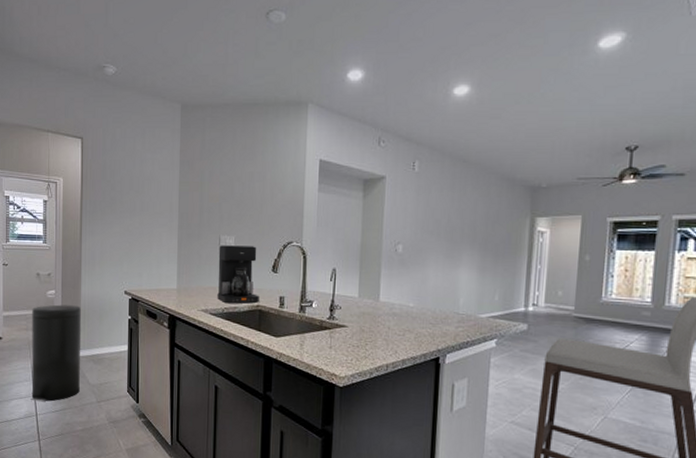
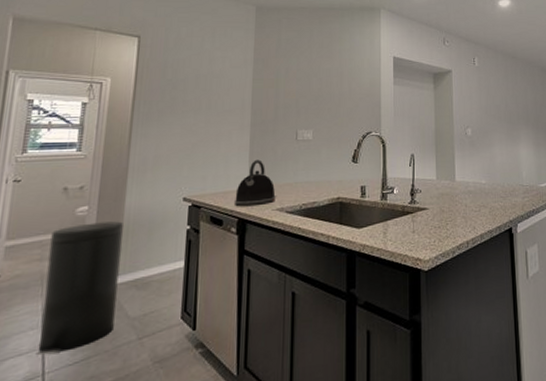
kettle: none [165,262,201,306] -> present [234,159,276,207]
coffee maker: present [217,245,259,304] -> none [294,138,340,200]

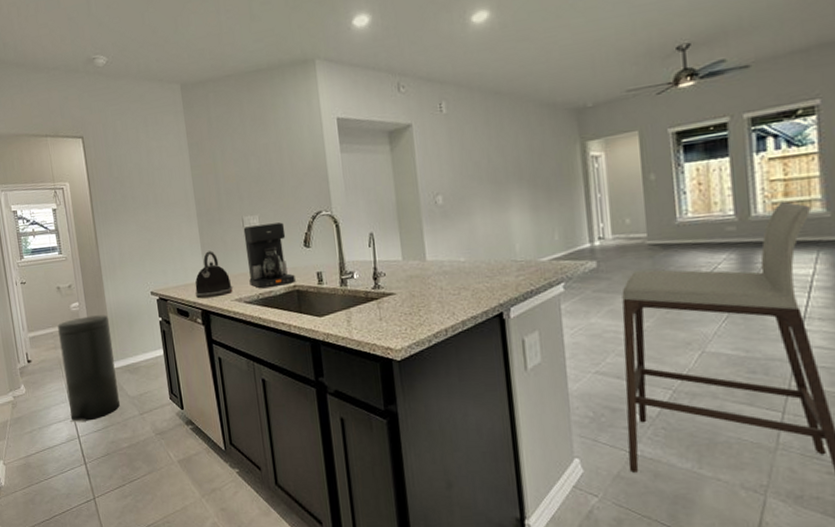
coffee maker: none [294,138,340,200] -> present [243,222,295,289]

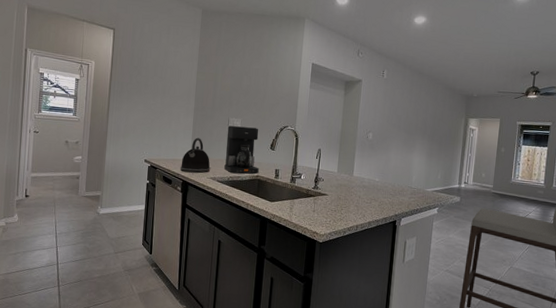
pedal bin: present [58,315,120,423] -> none [52,169,104,253]

